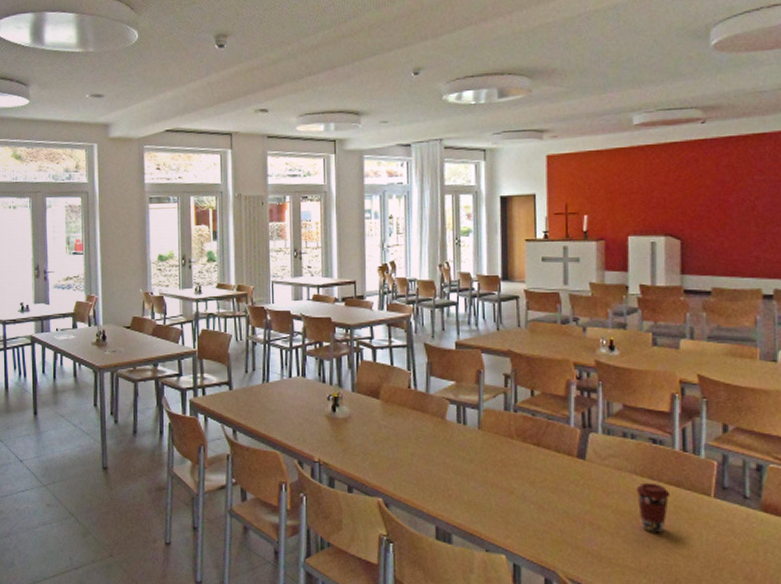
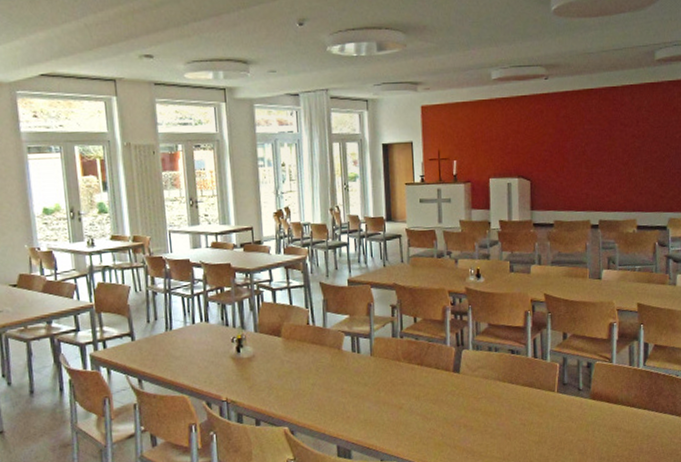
coffee cup: present [636,482,671,533] -> none [499,386,525,427]

